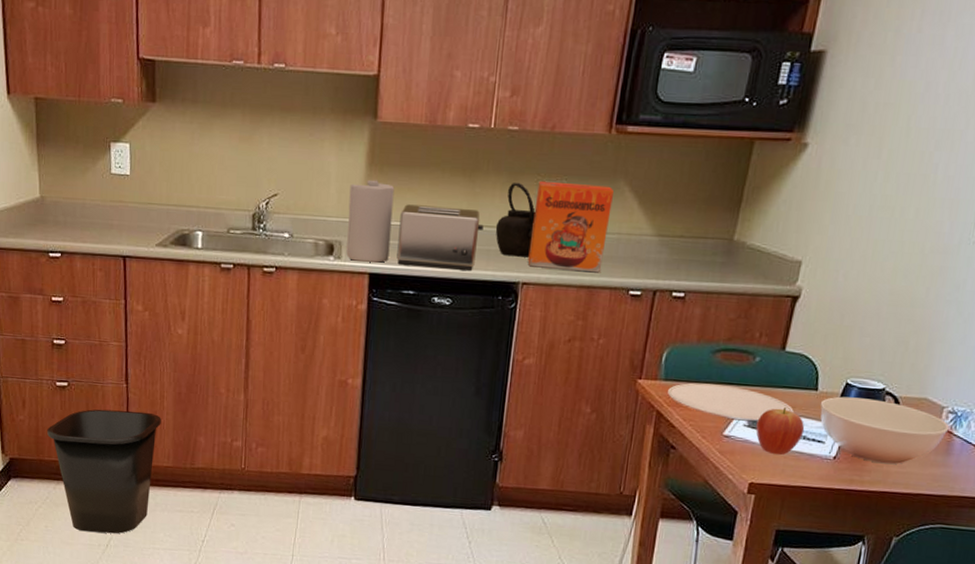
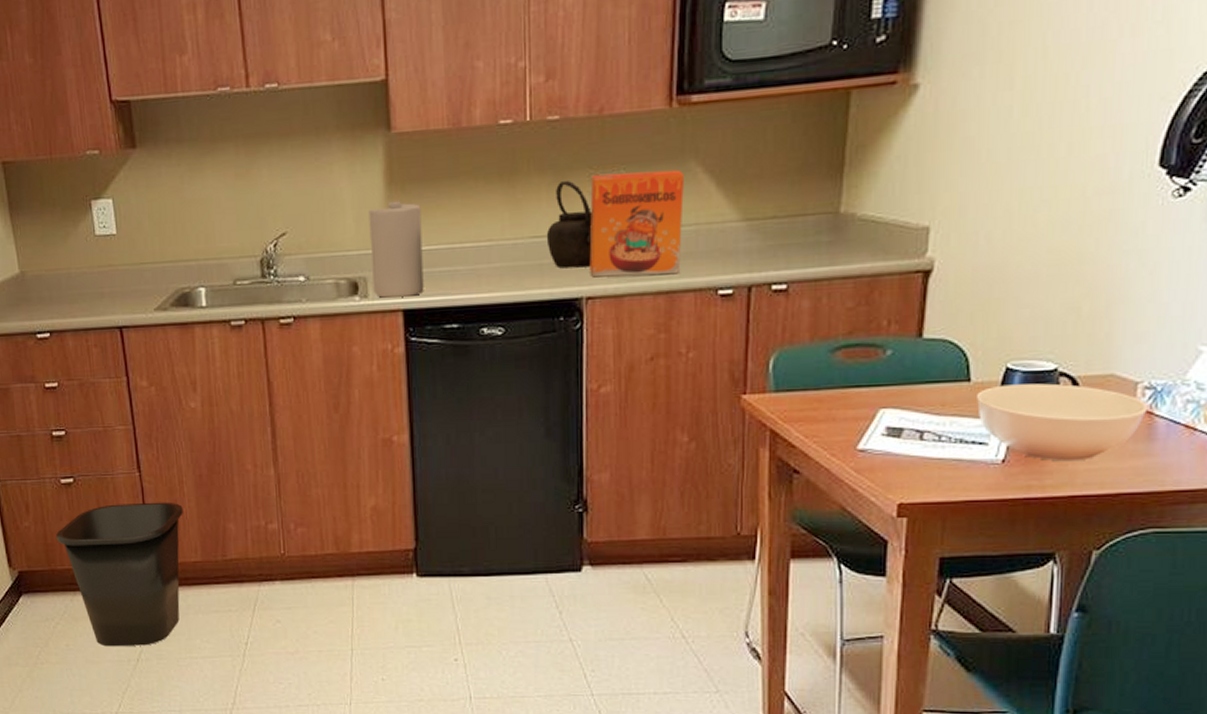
toaster: present [397,204,484,272] -> none [431,219,532,296]
plate: present [668,382,794,422] -> none [781,389,943,430]
fruit: present [756,407,805,456] -> none [898,407,960,466]

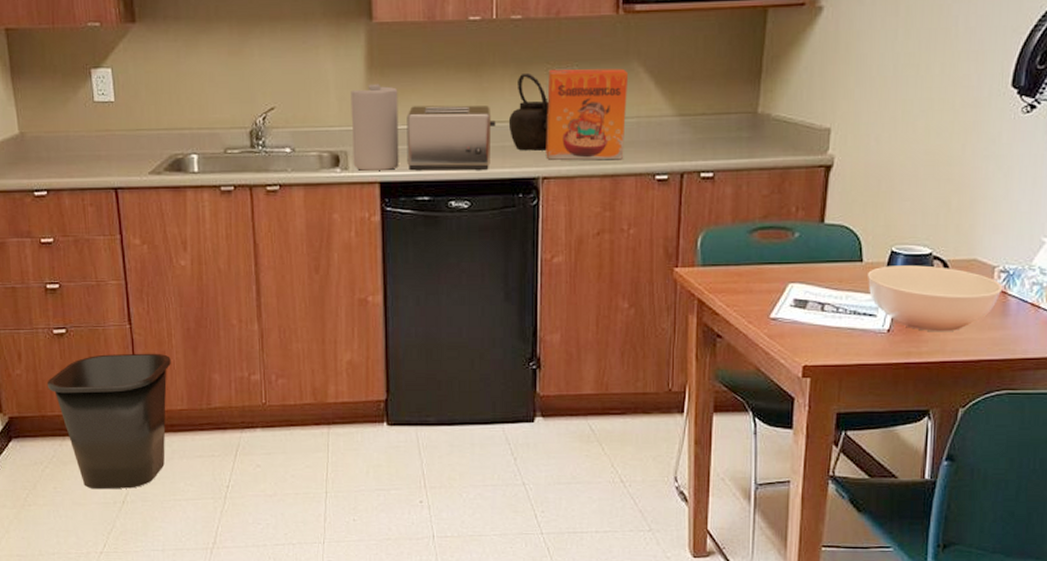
toaster: none [431,219,532,296] -> present [406,105,496,172]

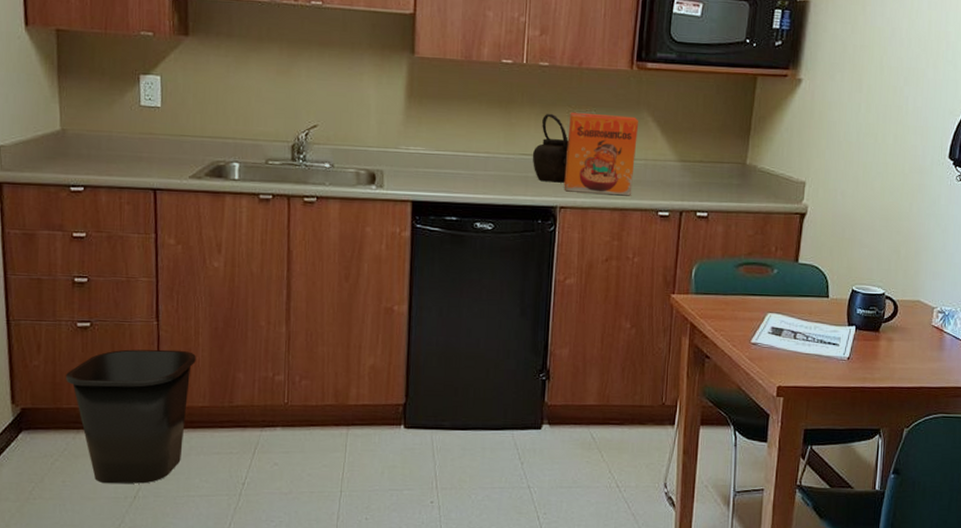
paper towel holder: present [350,83,399,172] -> none [388,111,434,191]
toaster: present [406,105,496,172] -> none [438,134,521,197]
bowl: present [866,265,1003,332] -> none [832,302,940,362]

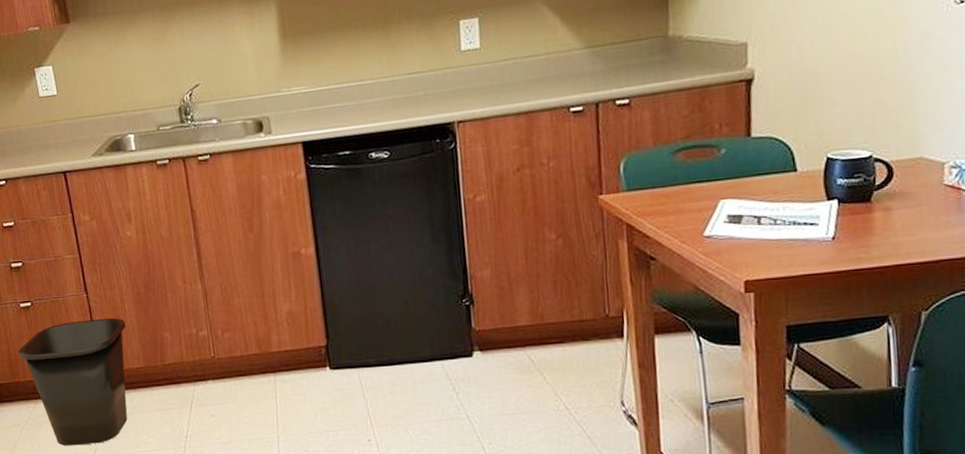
kettle: present [532,113,569,183] -> none [419,24,460,98]
cereal box: present [564,112,638,196] -> none [453,9,536,104]

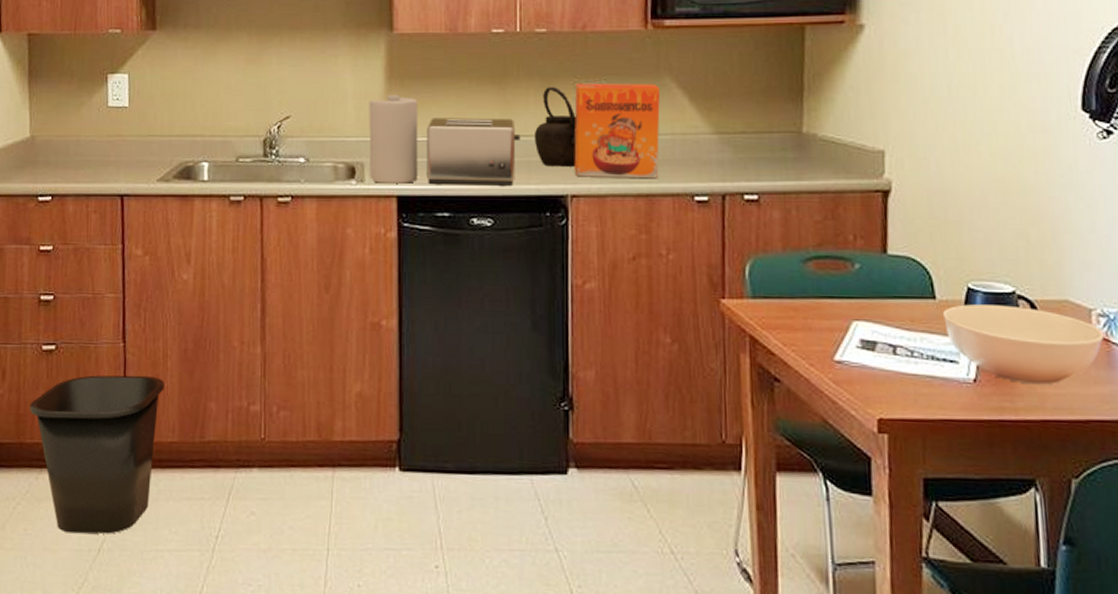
paper towel holder: none [267,51,319,133] -> present [369,94,418,185]
toaster: none [321,60,407,129] -> present [426,118,520,187]
kettle: none [419,24,460,98] -> present [534,86,577,167]
cereal box: none [453,9,536,104] -> present [574,83,660,179]
bowl: none [803,168,956,236] -> present [942,304,1105,385]

